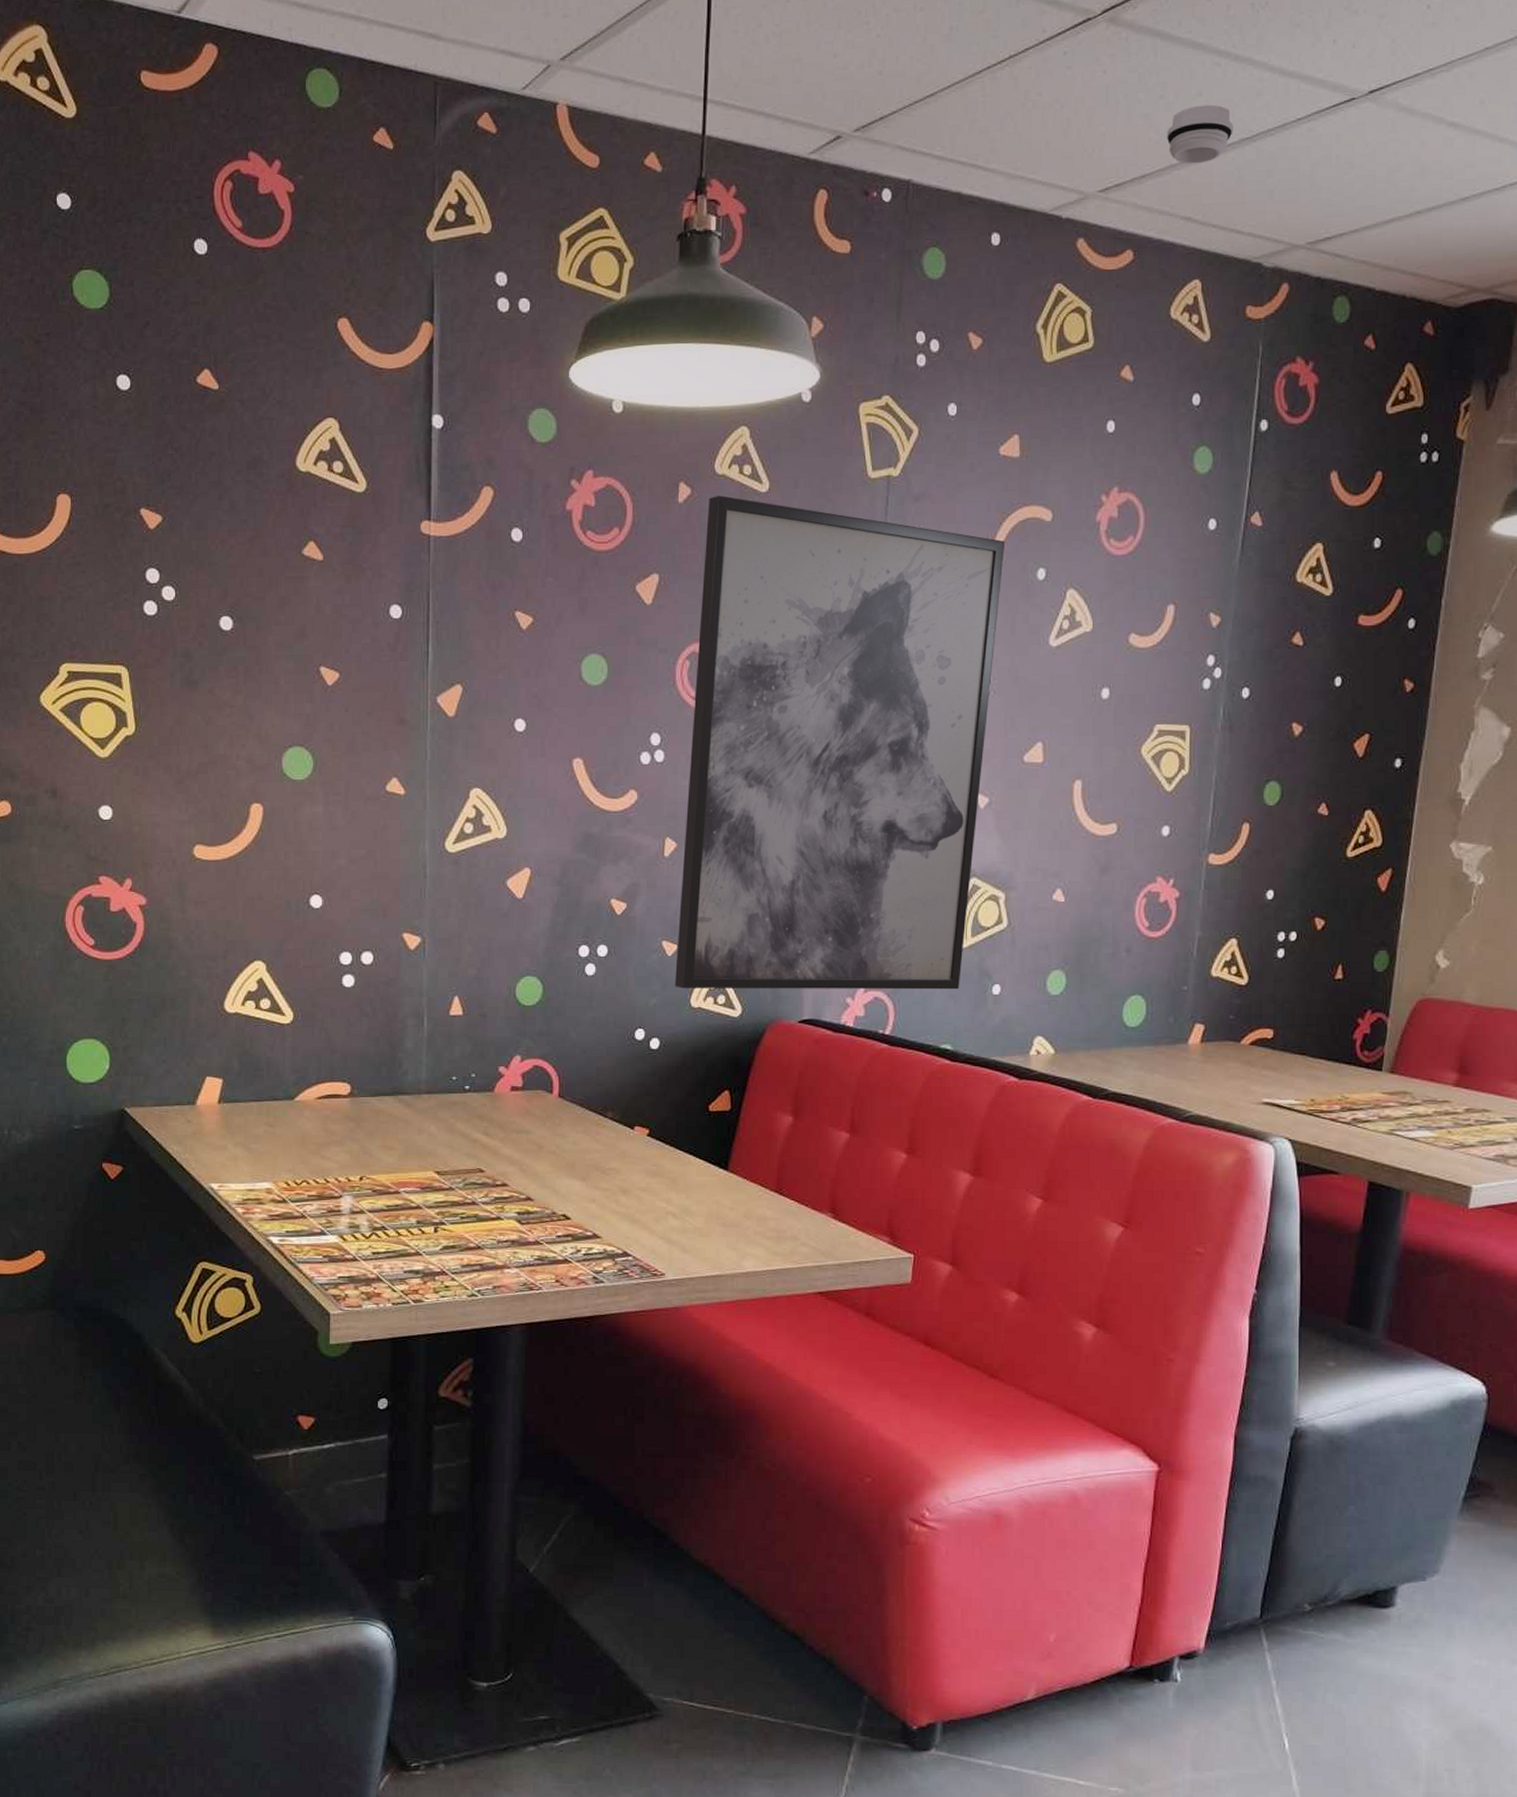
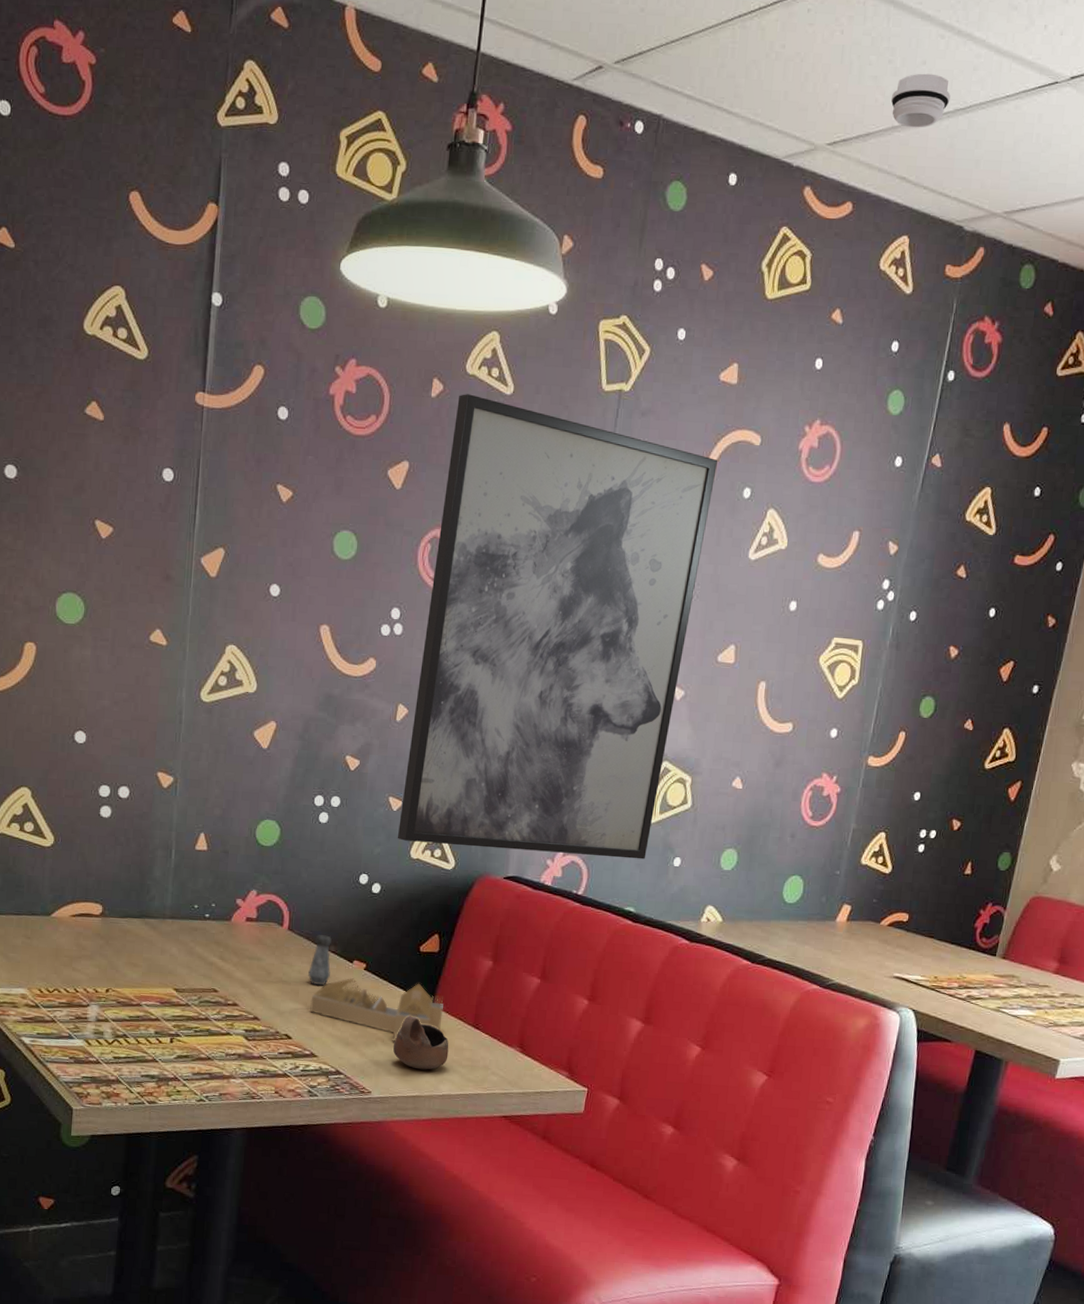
salt shaker: none [584,1100,609,1157] -> present [308,935,332,986]
house frame: none [589,1145,741,1216] -> present [310,977,444,1042]
cup: none [687,1184,750,1245] -> present [393,1016,449,1070]

